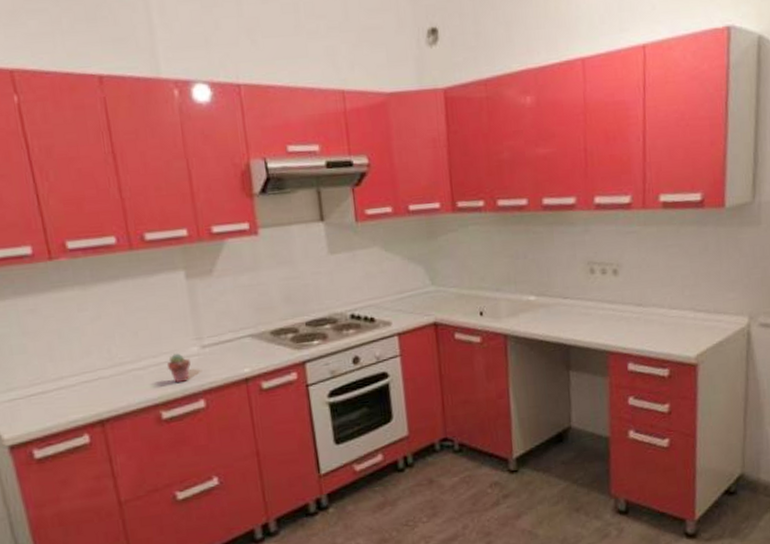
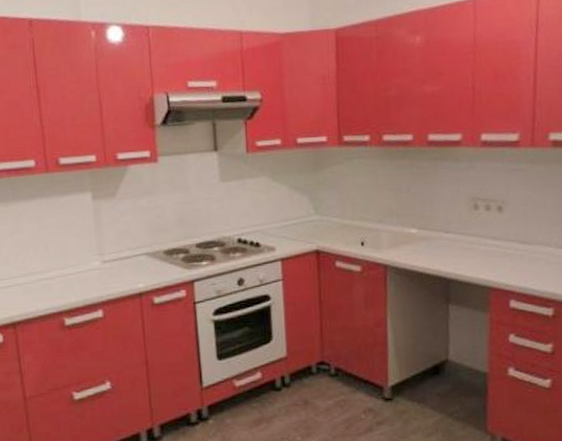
potted succulent: present [167,353,191,383] -> none [71,266,92,294]

